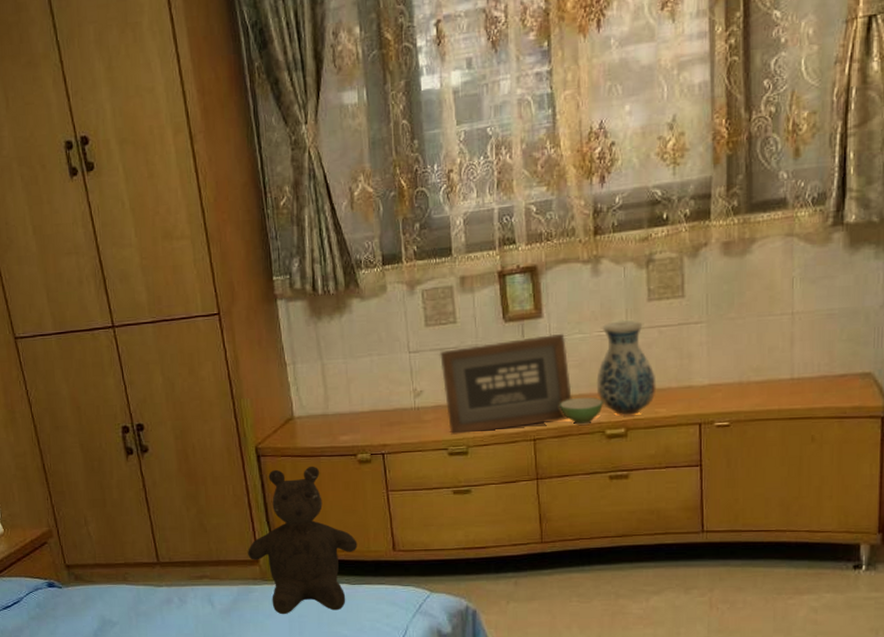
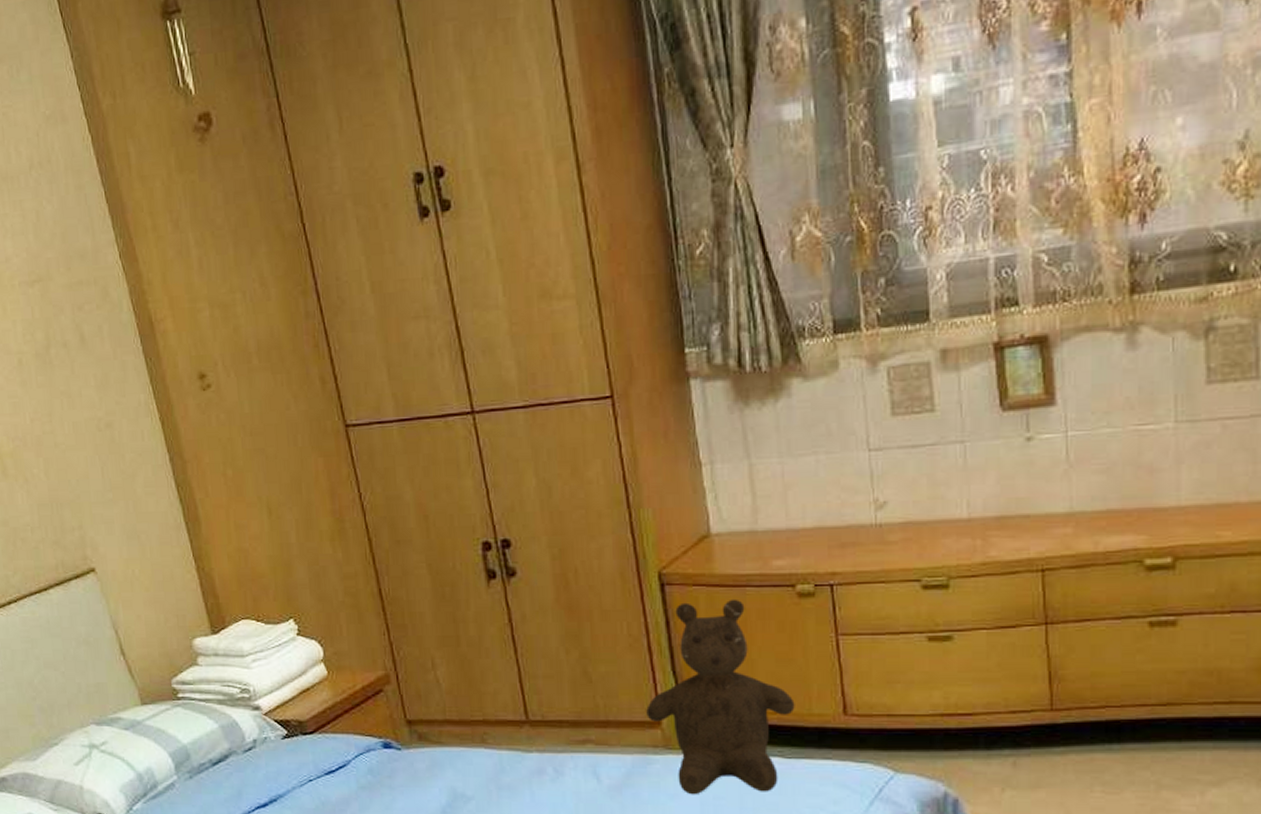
picture frame: present [439,333,572,435] -> none [910,426,1097,561]
bowl: present [559,397,603,426] -> none [1077,513,1141,553]
vase: present [596,320,657,416] -> none [1131,410,1218,540]

